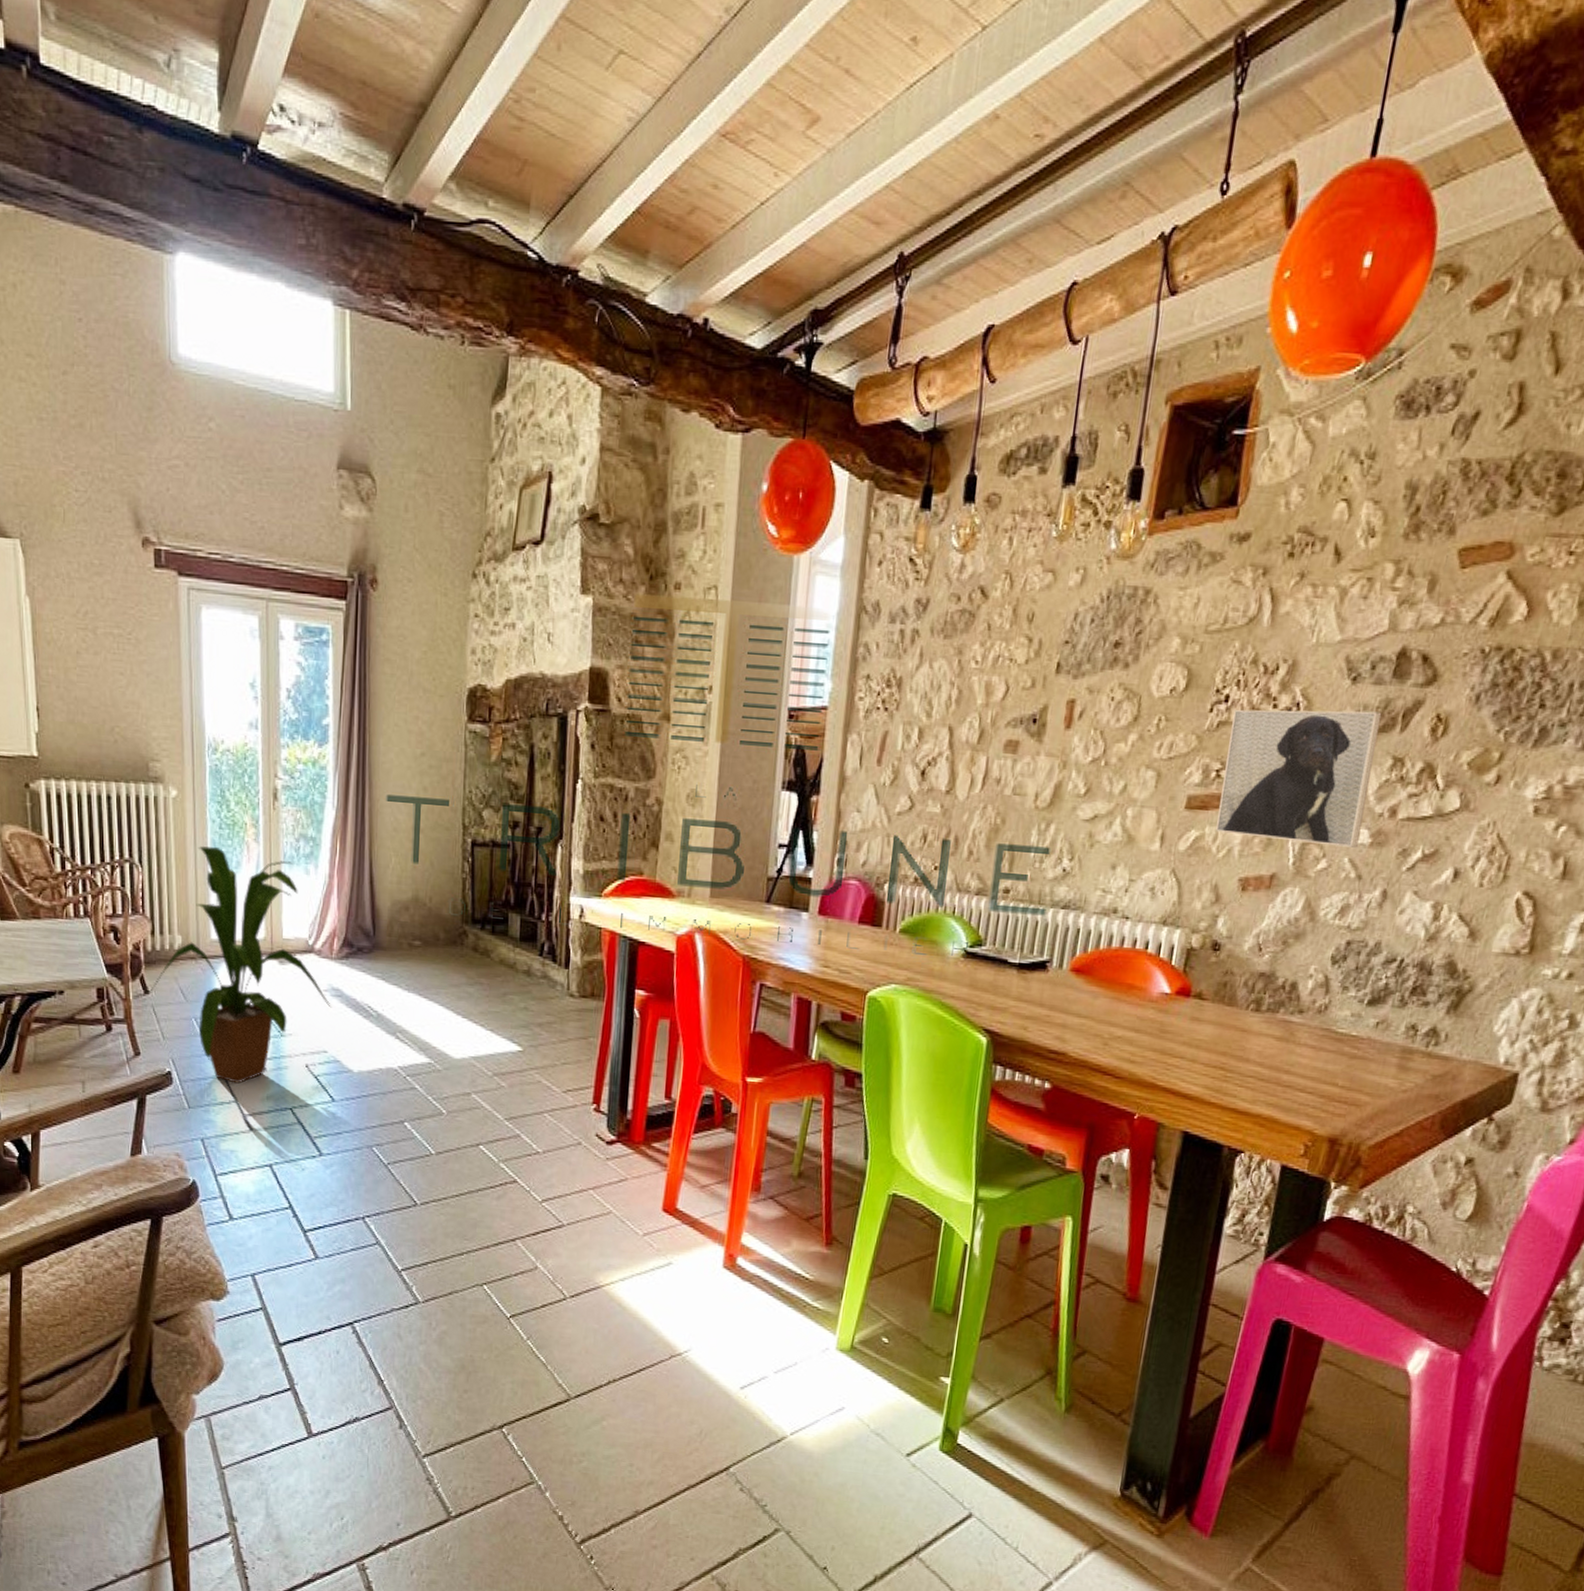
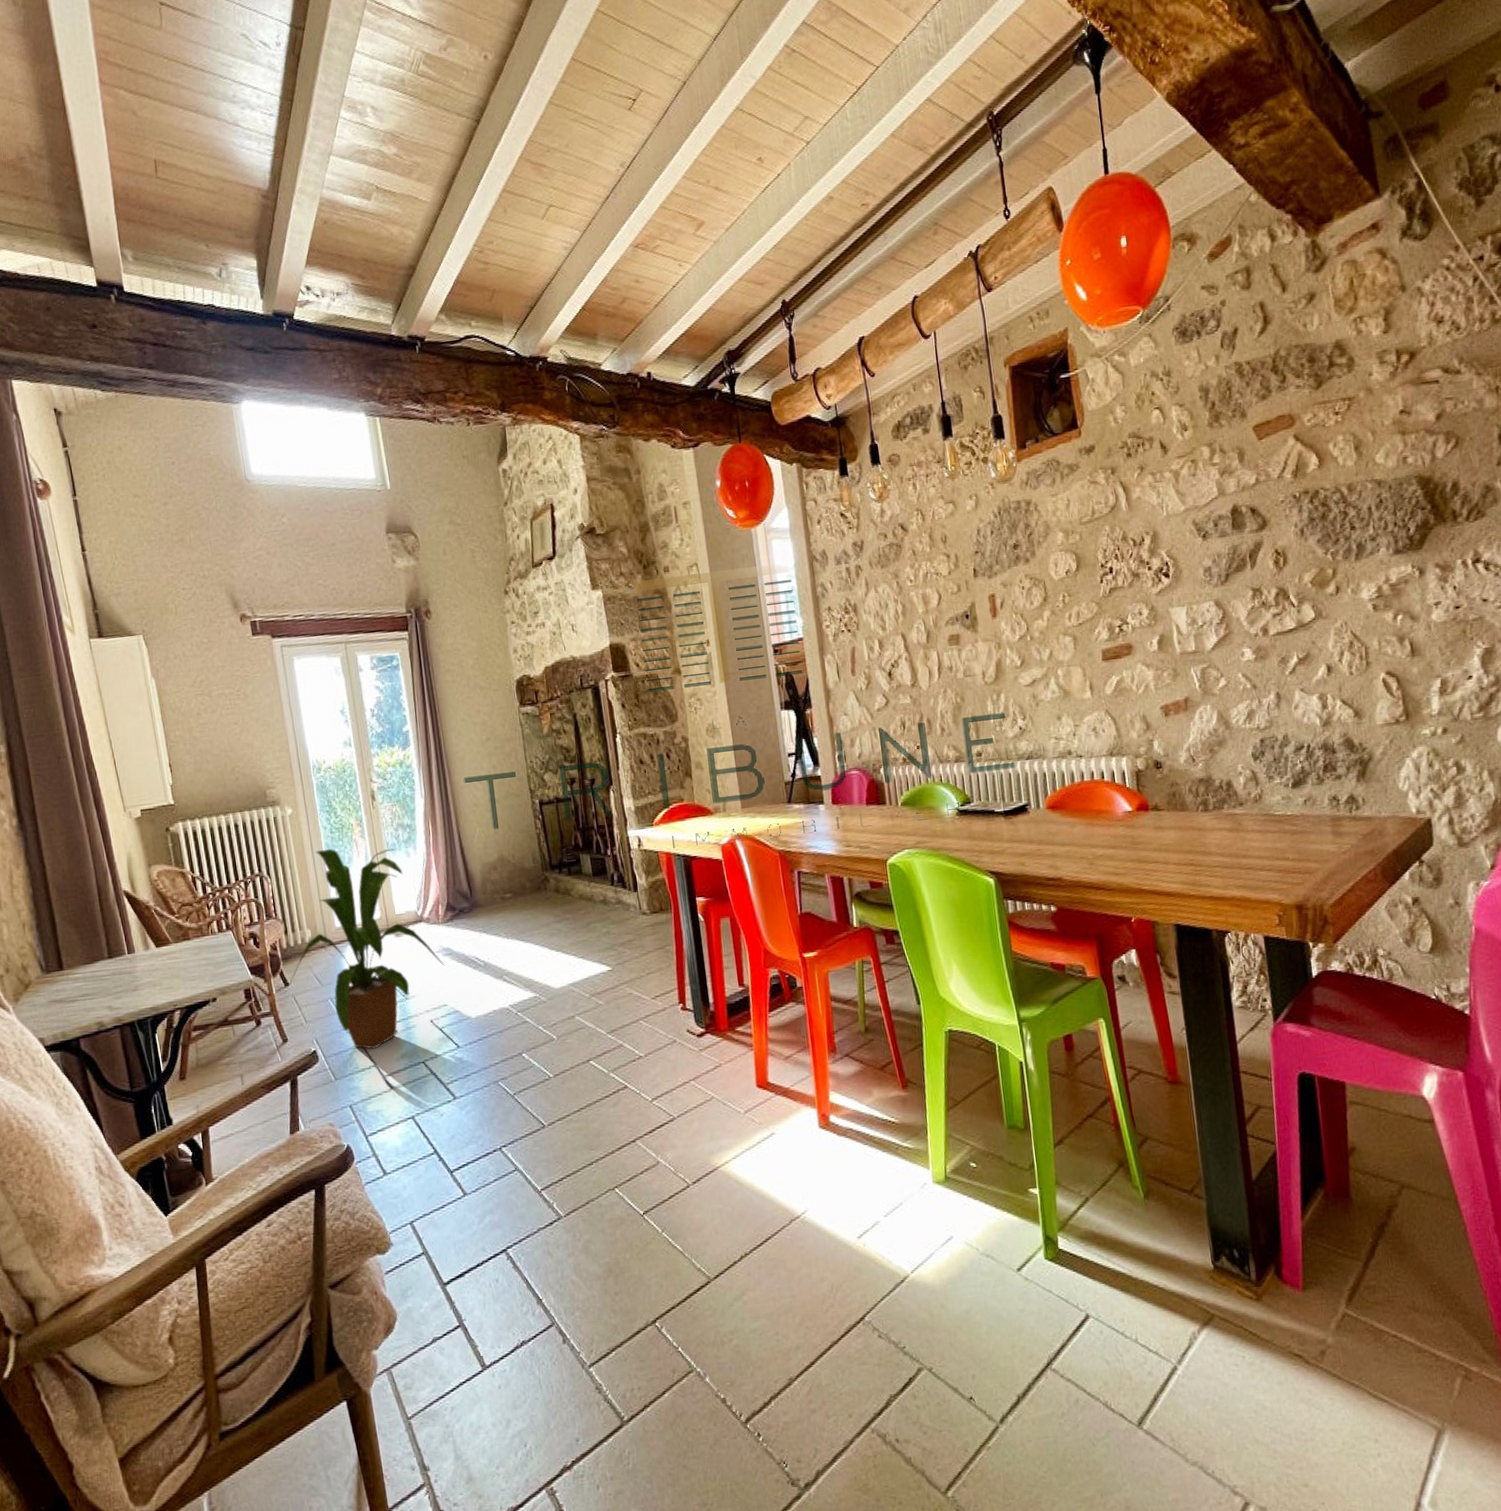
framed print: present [1216,709,1382,848] -> none [1119,557,1246,674]

